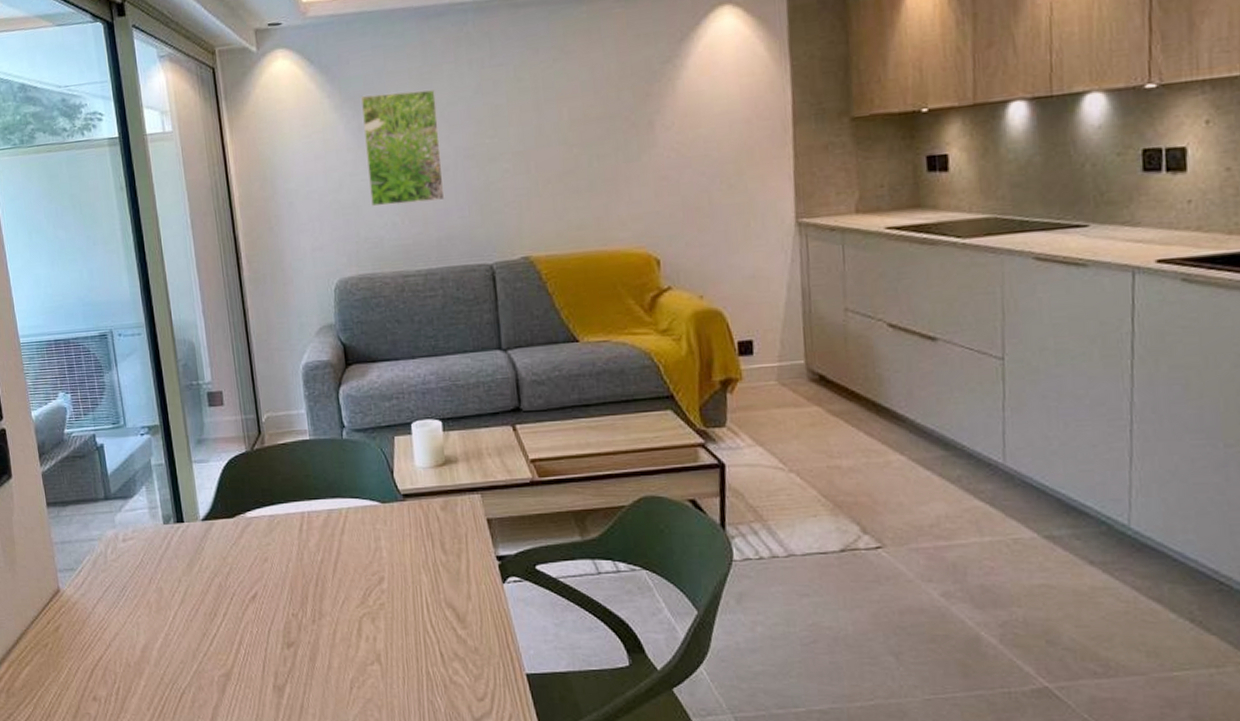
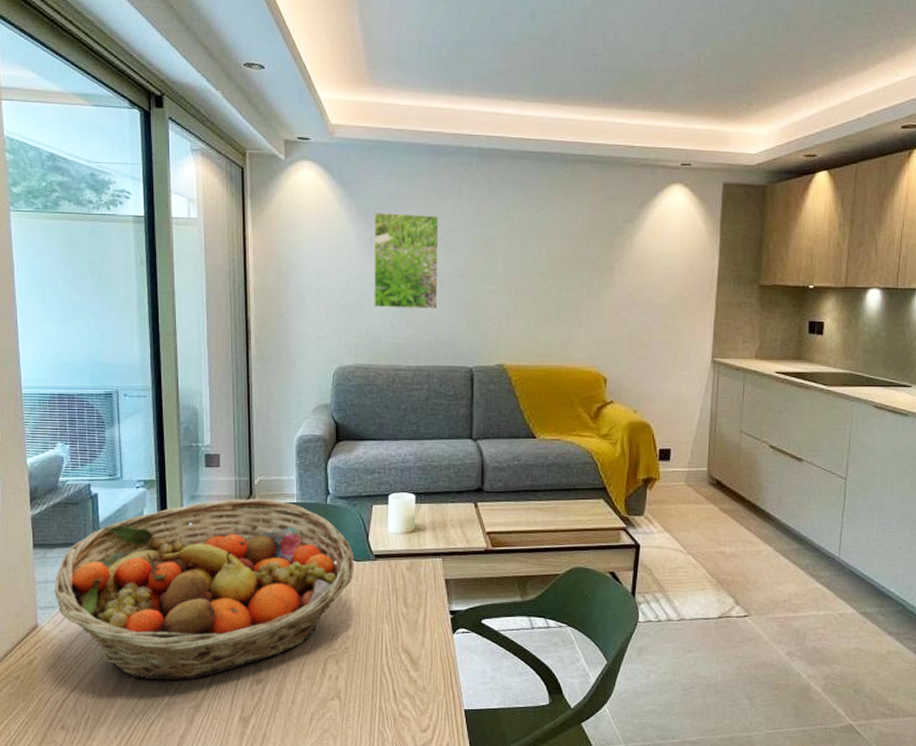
fruit basket: none [71,438,382,647] -> present [54,498,355,681]

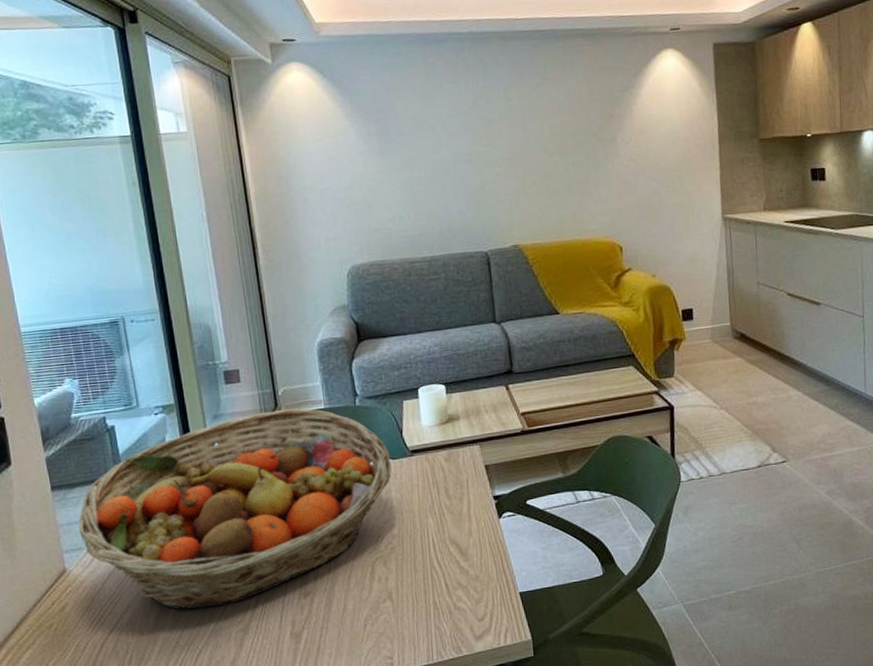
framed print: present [373,212,439,309] -> none [370,103,446,203]

